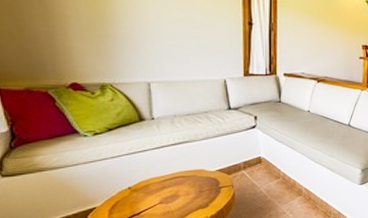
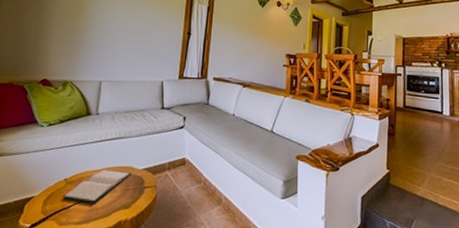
hardback book: none [130,174,205,207] -> present [63,169,132,203]

